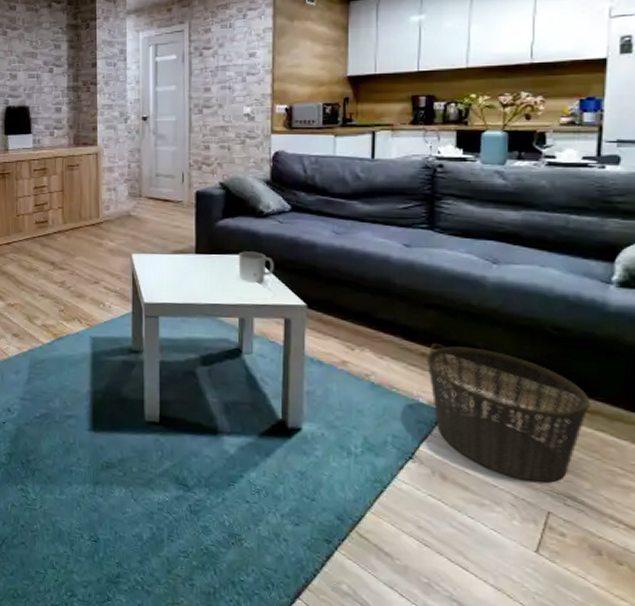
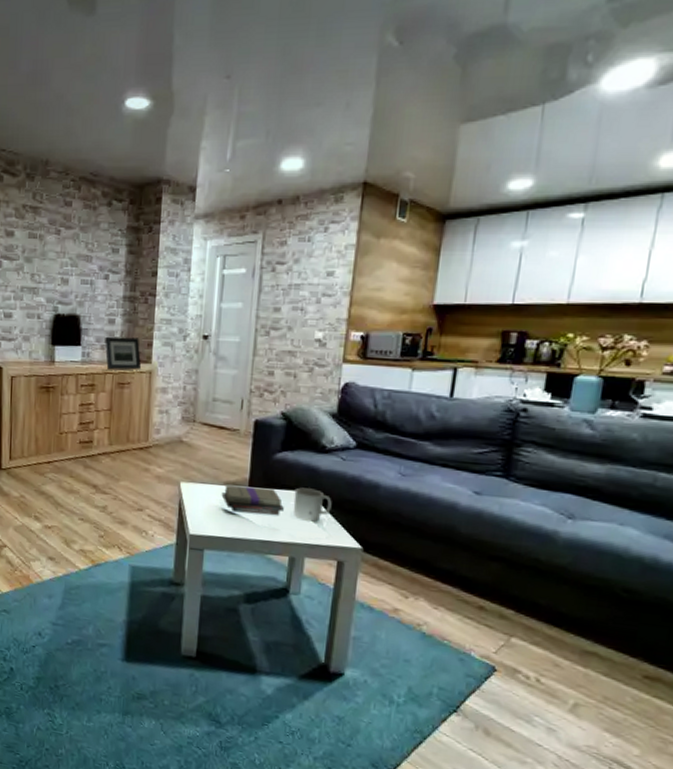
picture frame: none [53,123,89,154] -> present [104,336,142,371]
books: none [171,253,230,280] -> present [221,484,284,516]
basket: present [426,344,591,483] -> none [483,597,653,746]

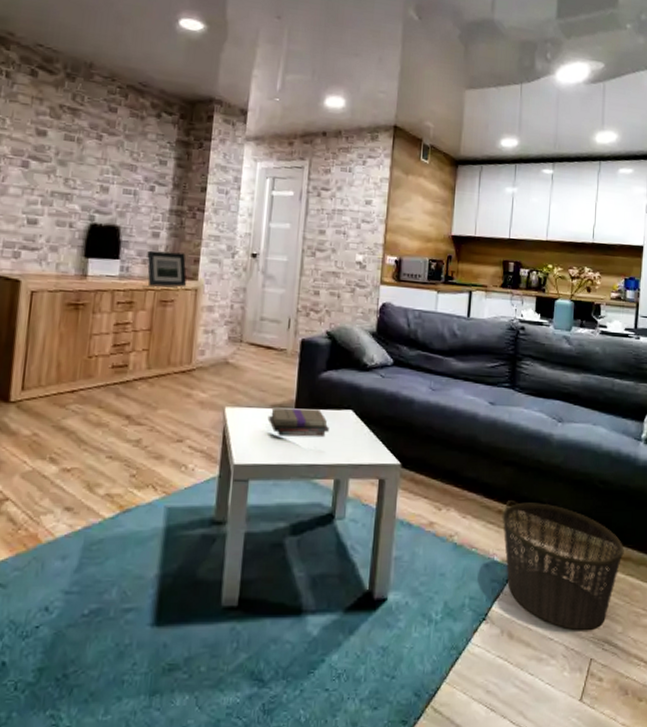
mug: present [292,487,332,523] -> none [337,406,373,442]
basket: none [483,597,653,746] -> present [502,500,624,630]

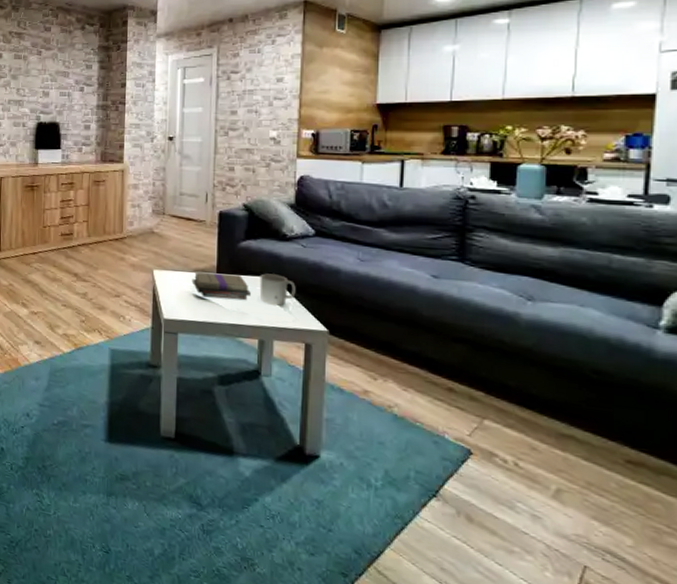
picture frame: present [147,250,187,287] -> none [81,140,115,170]
mug: none [337,406,373,442] -> present [259,273,296,307]
basket: present [502,500,624,630] -> none [453,379,634,535]

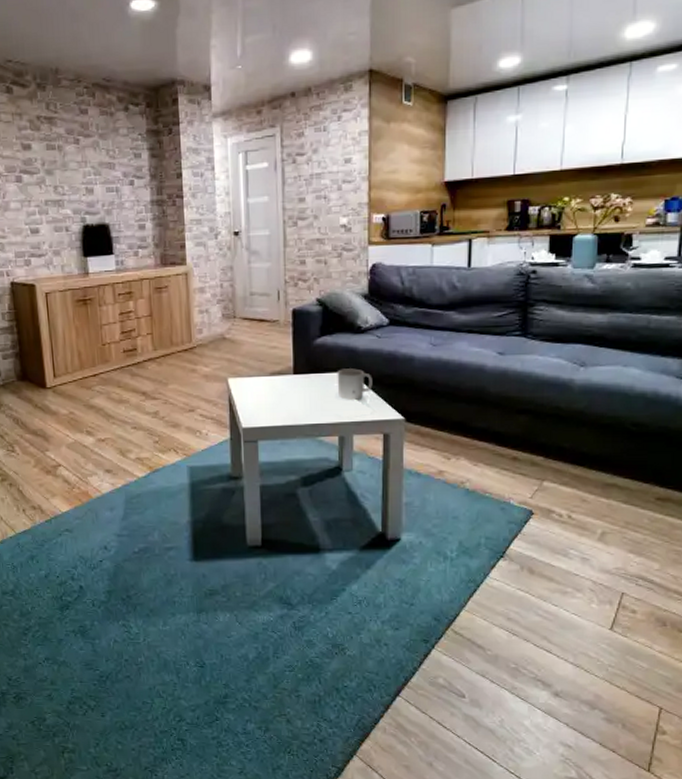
books: present [191,271,251,301] -> none [268,374,329,400]

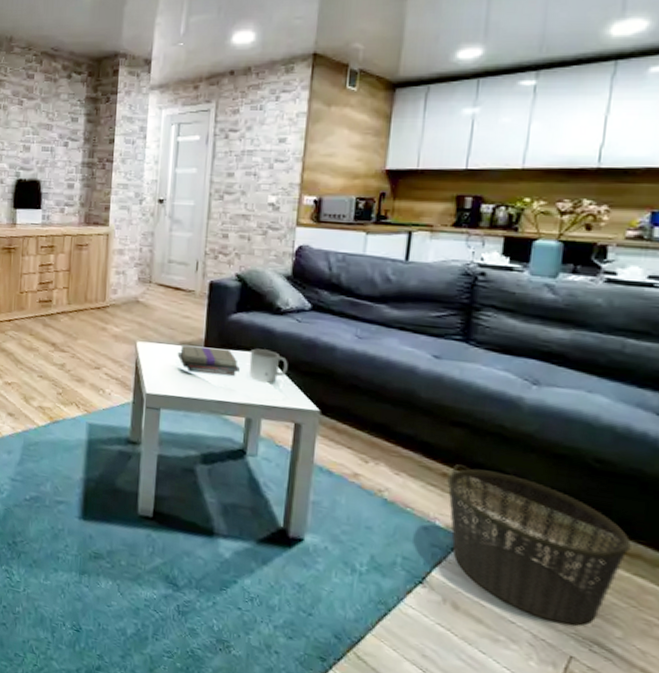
books: none [268,374,329,400] -> present [177,344,240,377]
basket: none [517,447,663,567] -> present [447,464,631,626]

